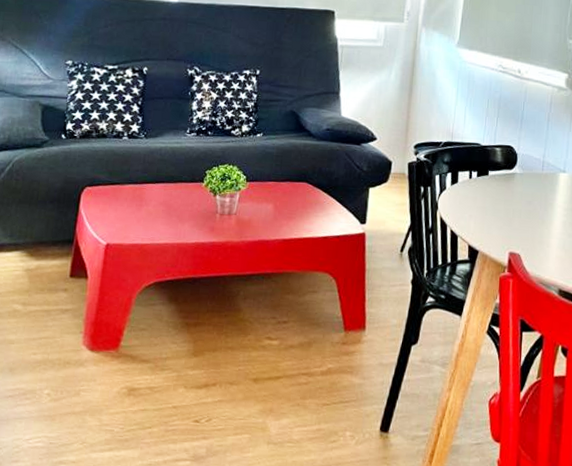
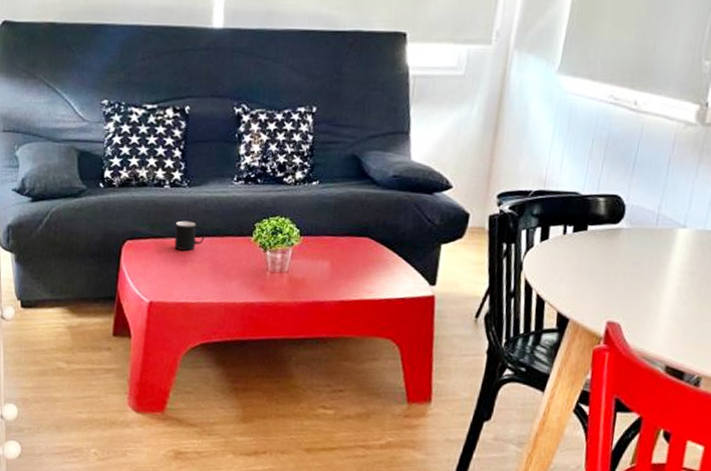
cup: none [131,168,160,196] -> present [174,220,205,251]

